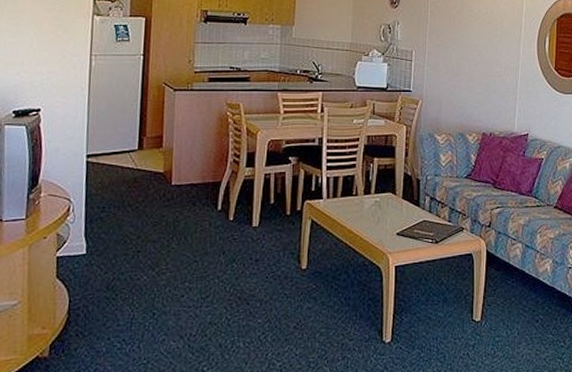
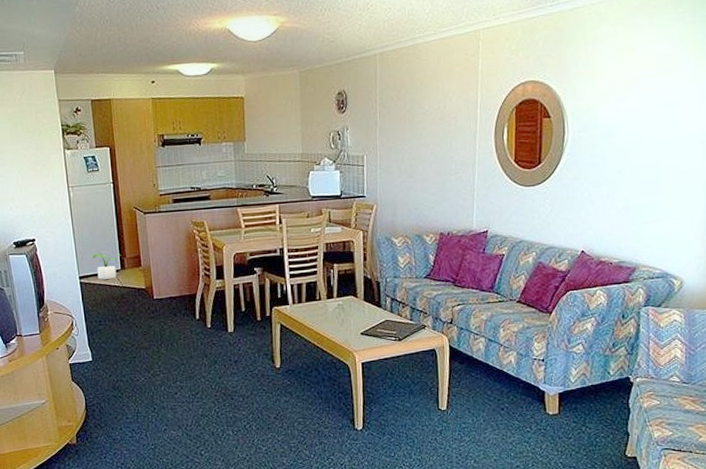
potted plant: none [106,130,141,160] -> present [92,253,122,280]

